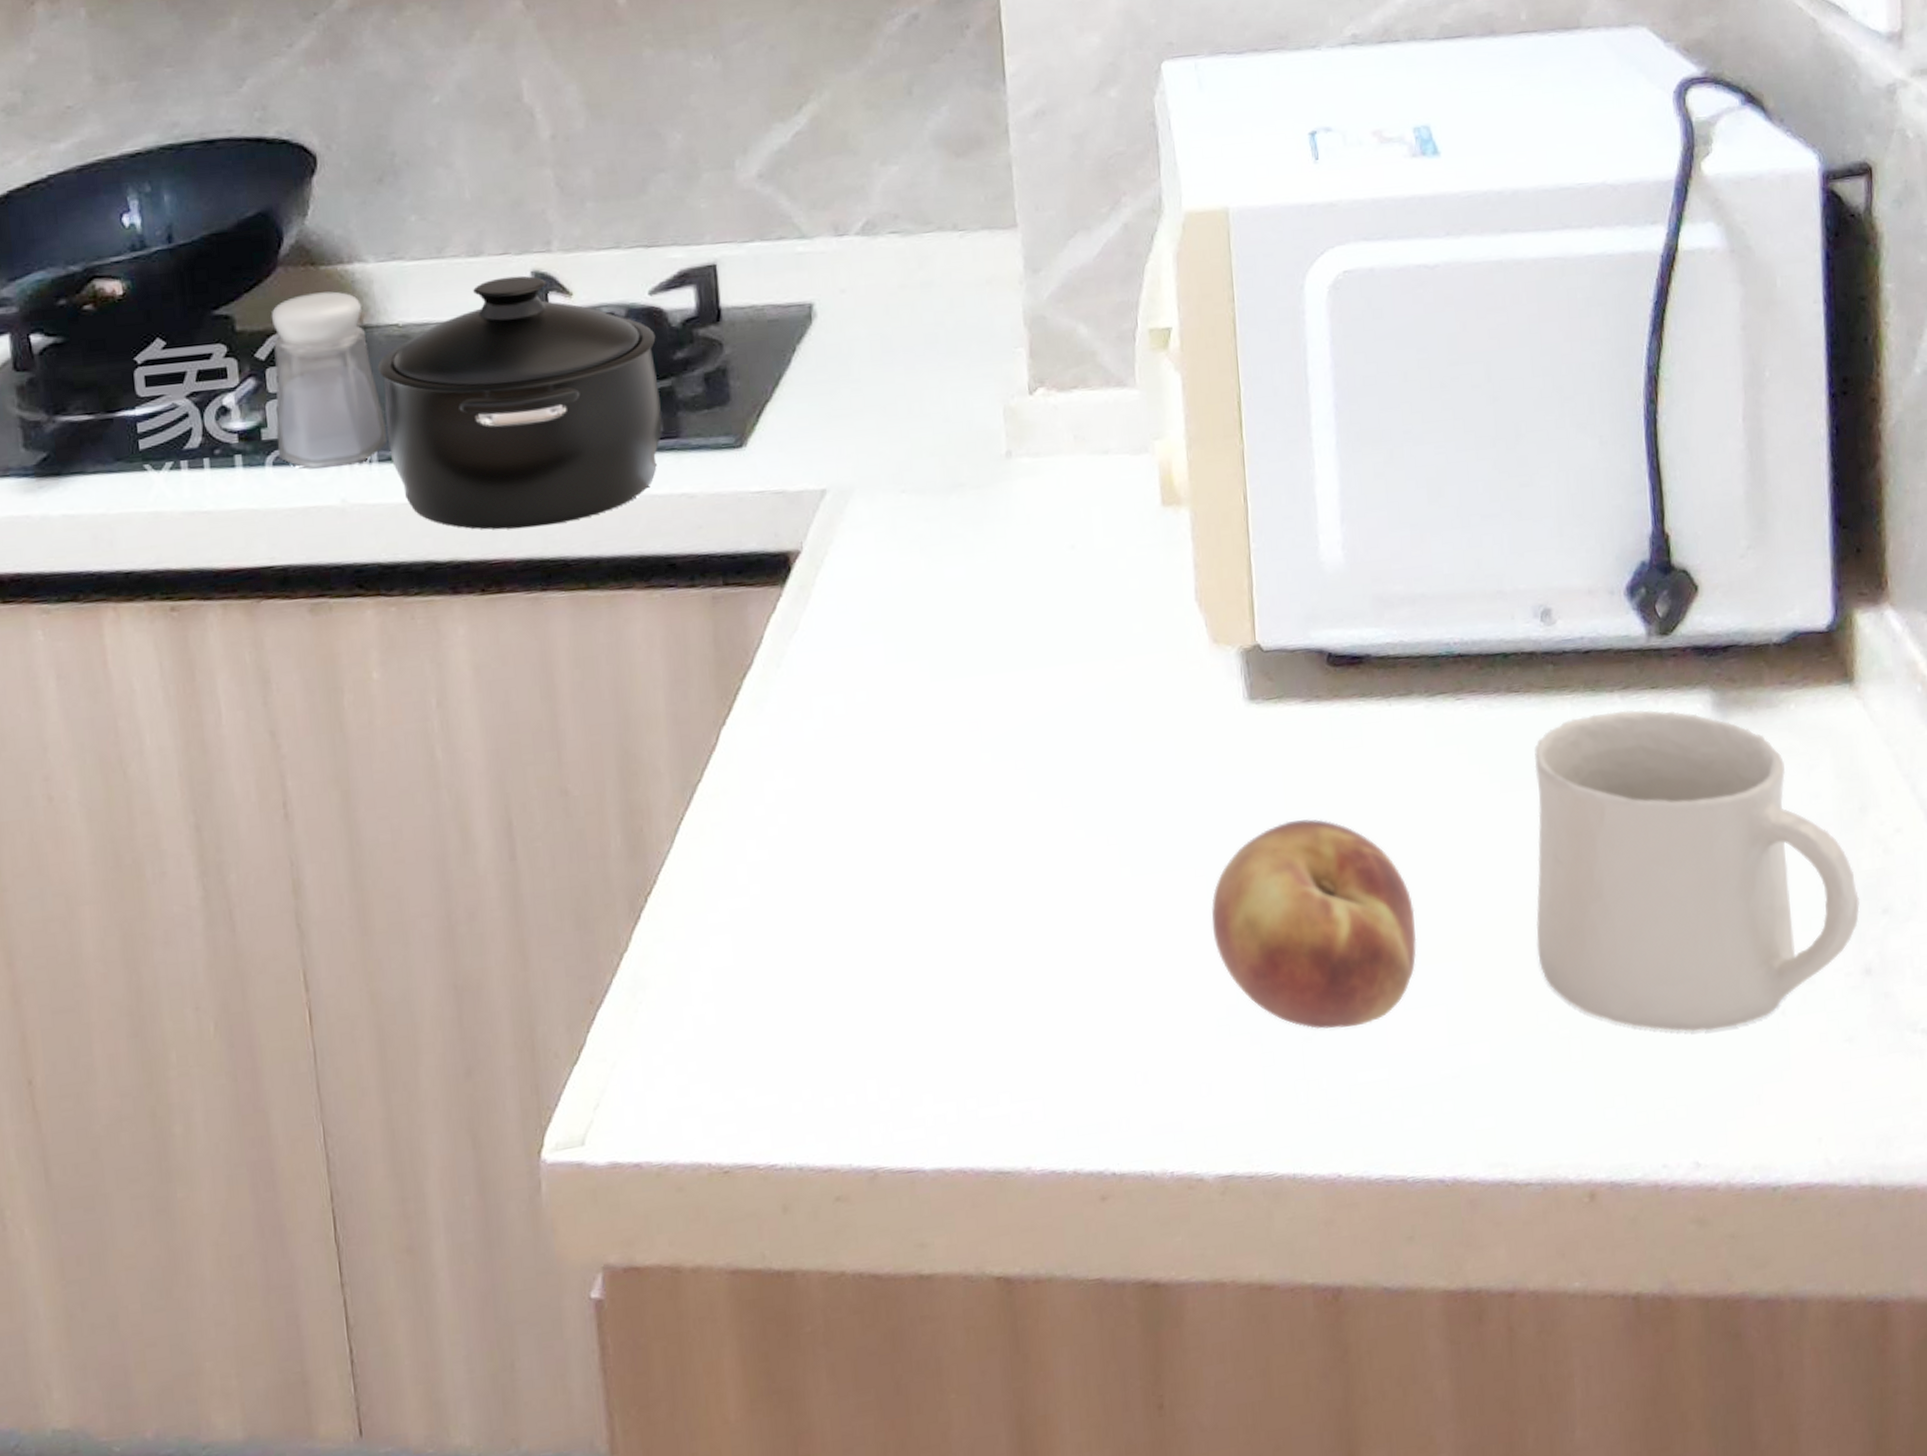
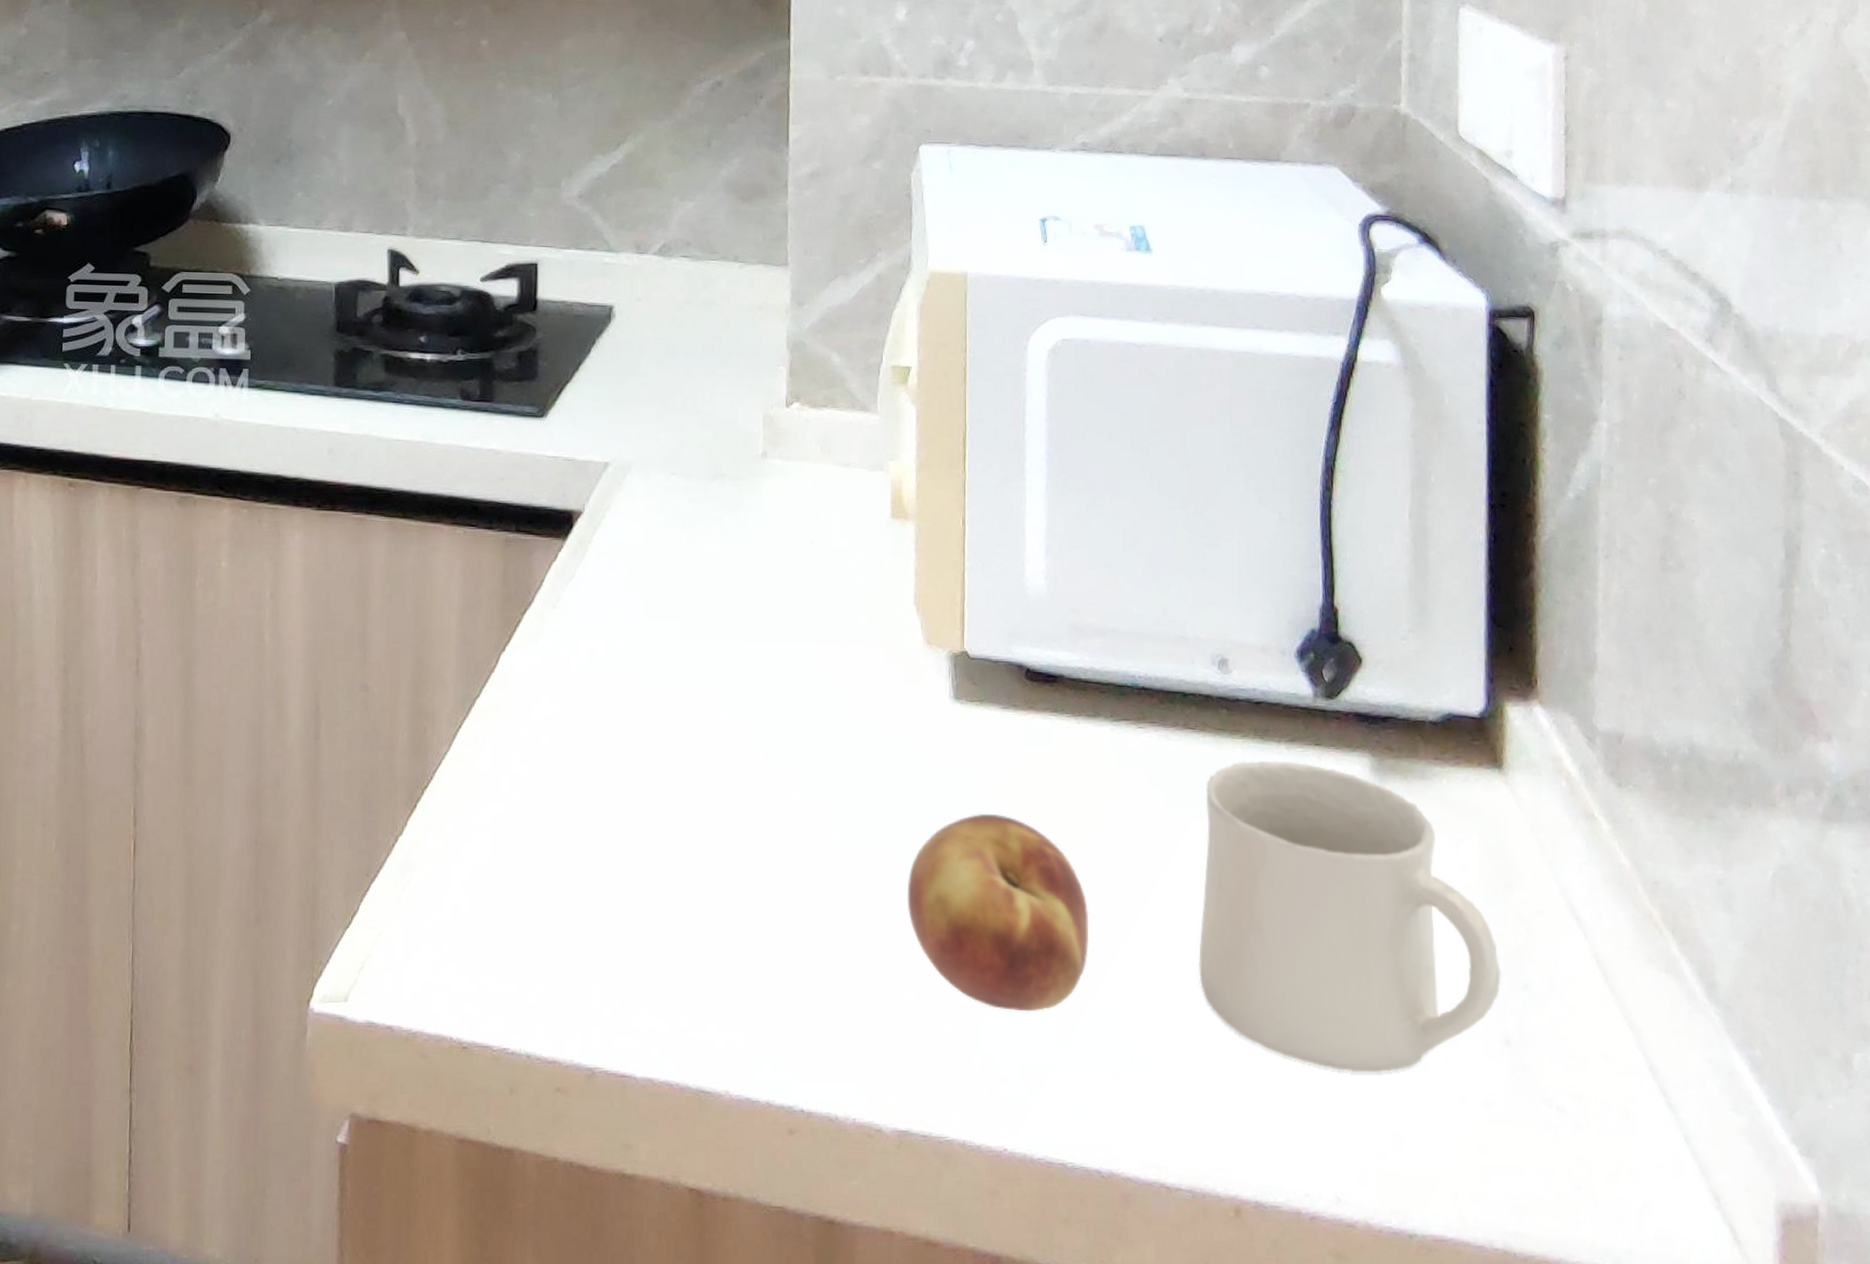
salt shaker: present [271,291,387,470] -> none [171,244,258,388]
saucepan: present [377,275,662,530] -> none [257,251,482,460]

